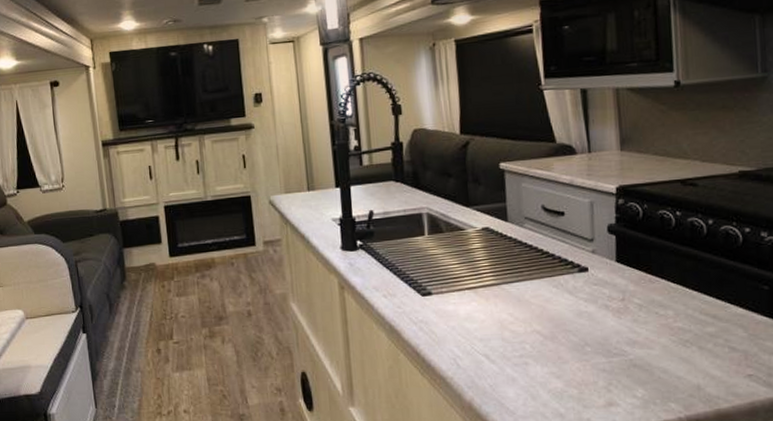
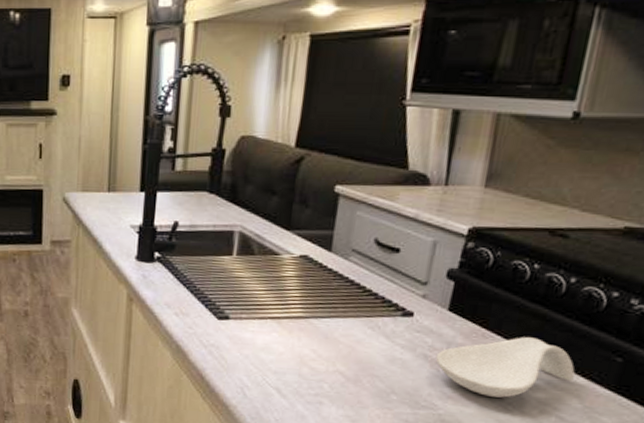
spoon rest: none [615,277,734,337] -> present [435,337,575,398]

